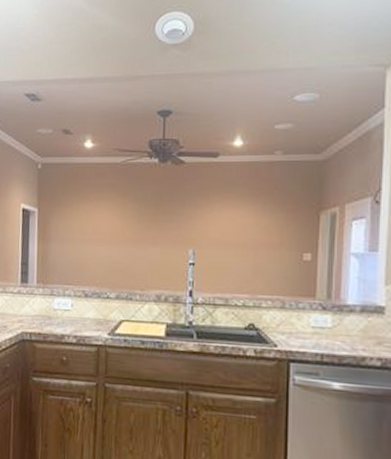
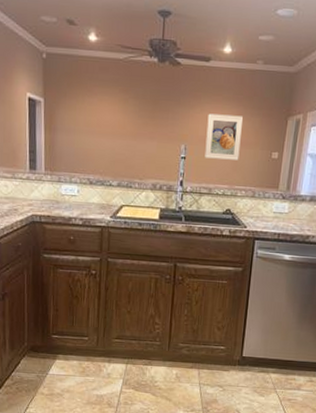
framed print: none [218,213,263,265] -> present [205,113,244,160]

